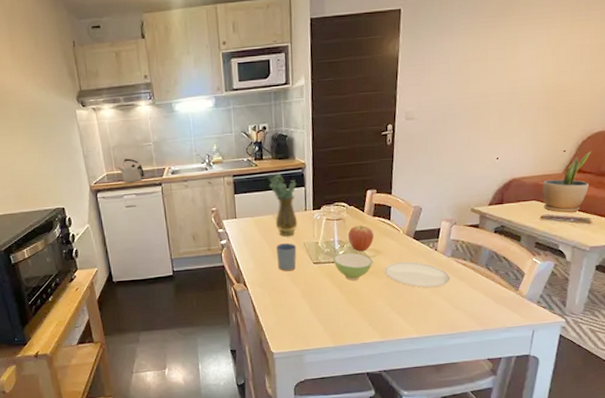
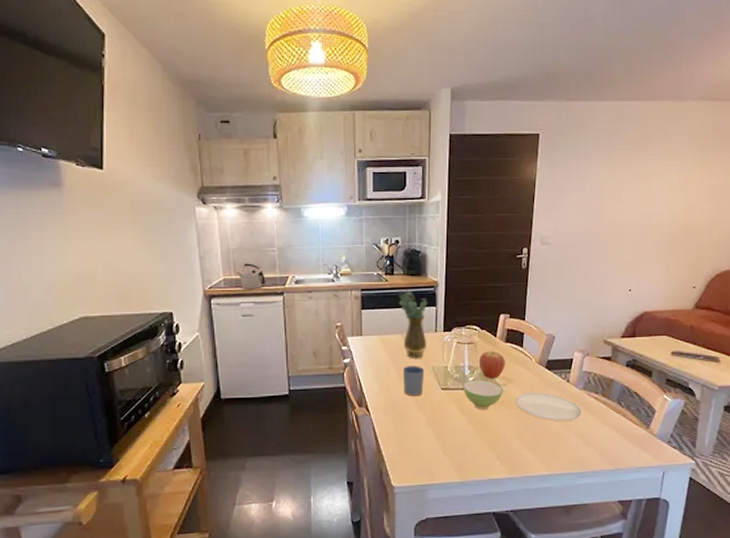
potted plant: present [543,151,591,213] -> none [673,289,719,350]

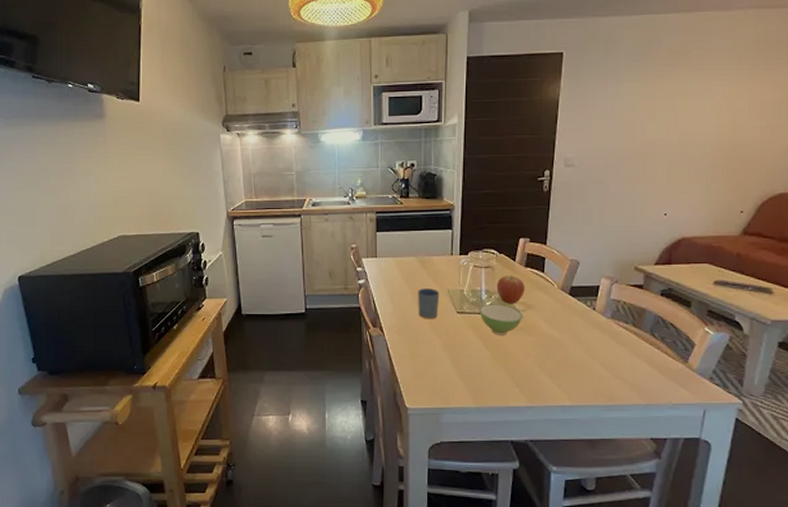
kettle: present [236,263,265,291] -> none [256,187,284,213]
vase: present [398,289,428,358] -> none [413,212,444,281]
plate: present [515,392,582,422] -> none [535,319,609,352]

